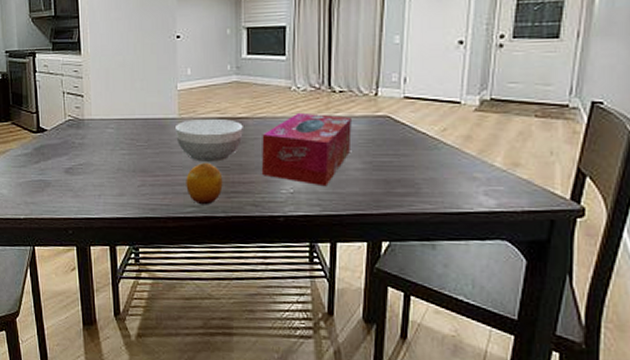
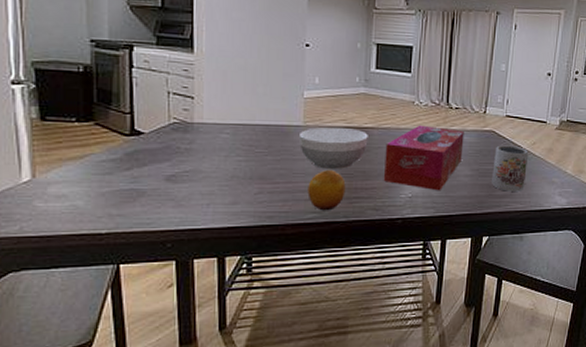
mug: none [390,133,438,189] -> present [492,145,529,192]

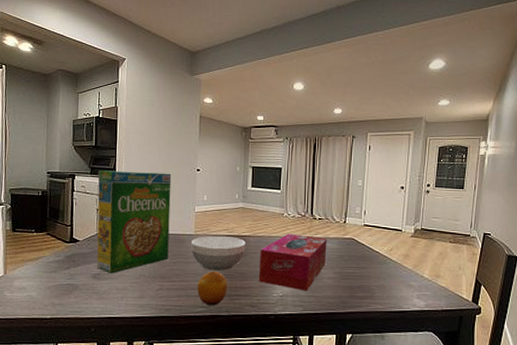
cereal box: none [167,40,272,175] -> present [96,170,172,274]
mug: present [492,145,529,192] -> none [353,251,387,294]

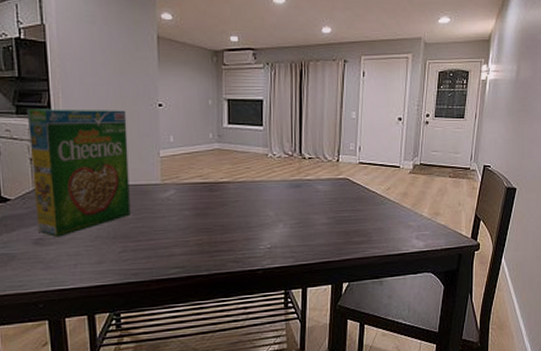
bowl: present [191,235,246,272] -> none [158,183,225,226]
fruit: present [197,271,228,306] -> none [169,226,206,266]
tissue box: present [258,233,327,291] -> none [241,176,319,241]

